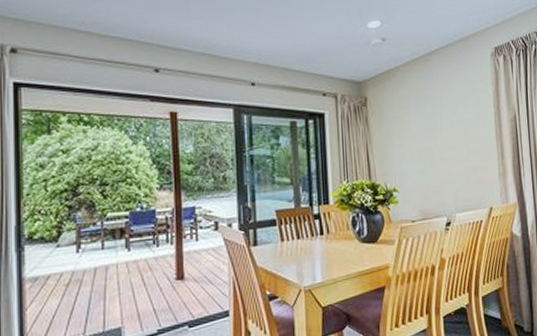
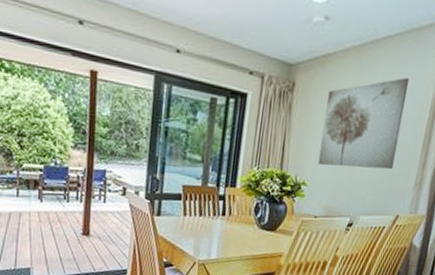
wall art: none [399,80,475,170] -> present [317,78,410,170]

